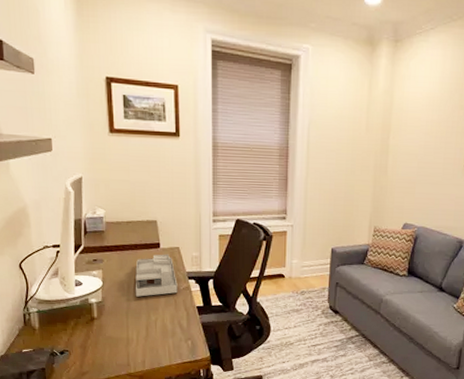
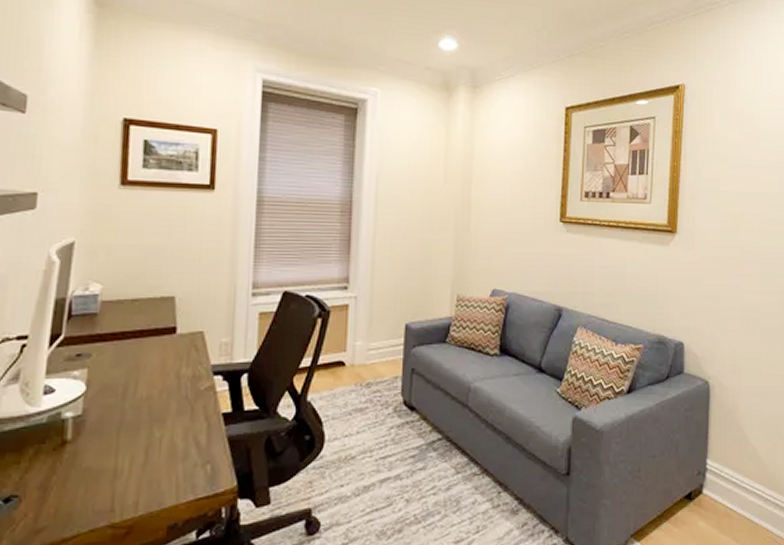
desk organizer: present [135,254,178,297] -> none [135,341,197,405]

